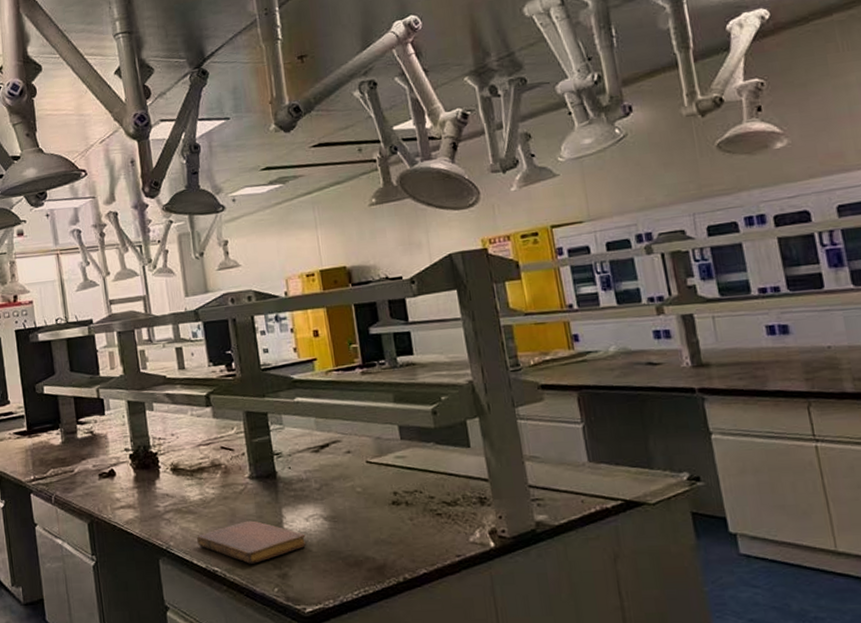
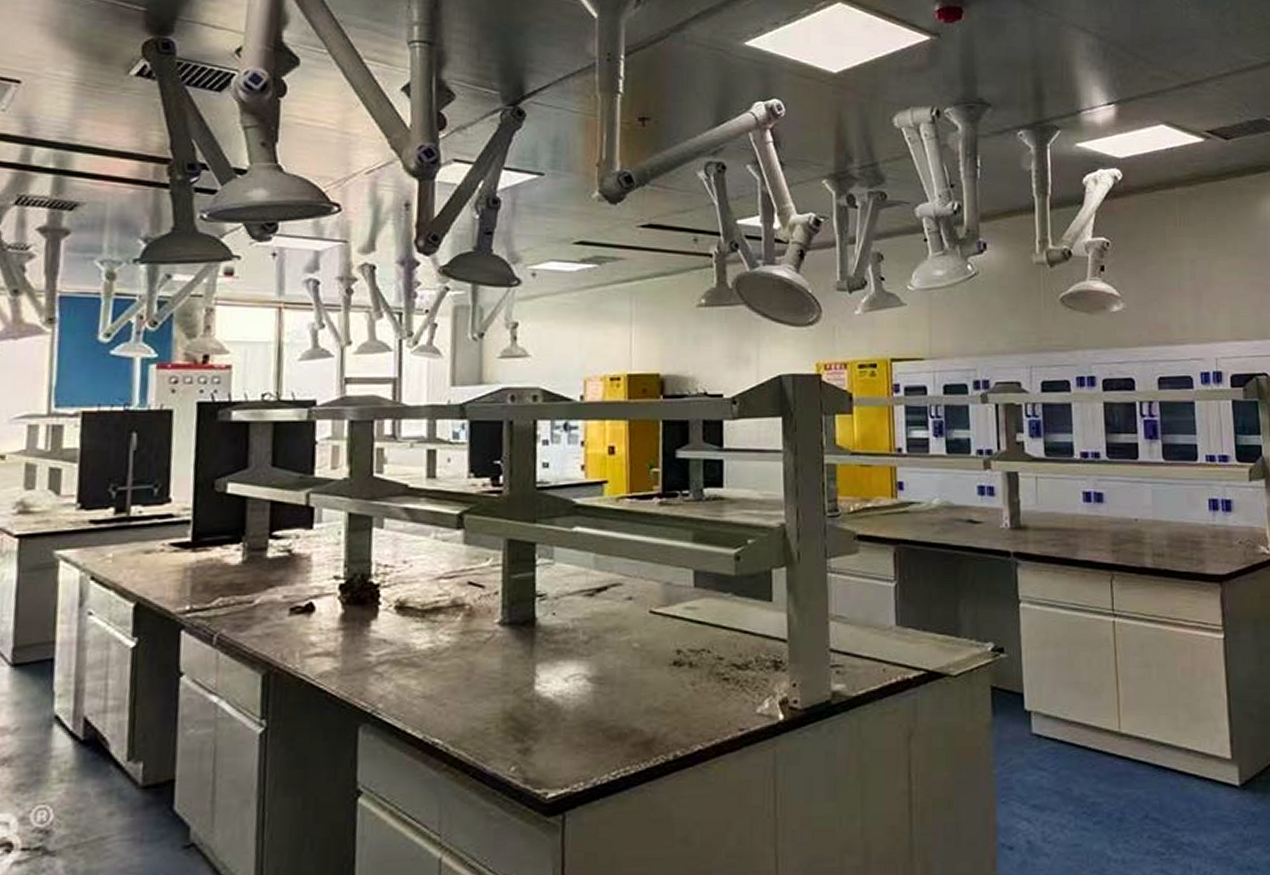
notebook: present [197,520,307,564] -> none [416,679,561,735]

